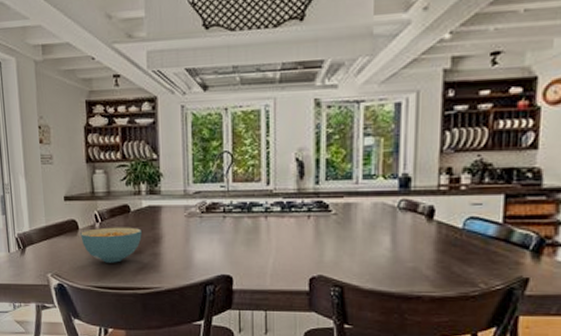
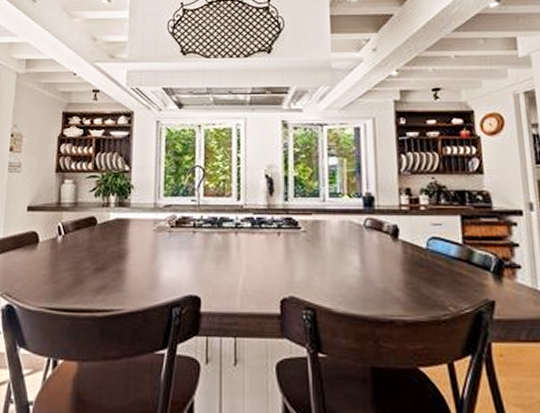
cereal bowl: present [80,227,142,263] -> none [40,240,107,281]

